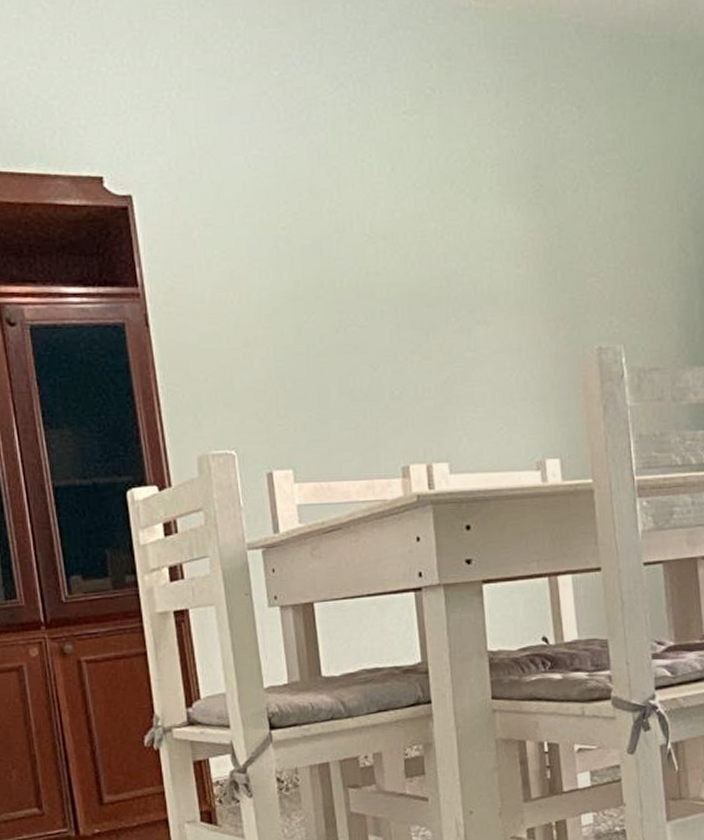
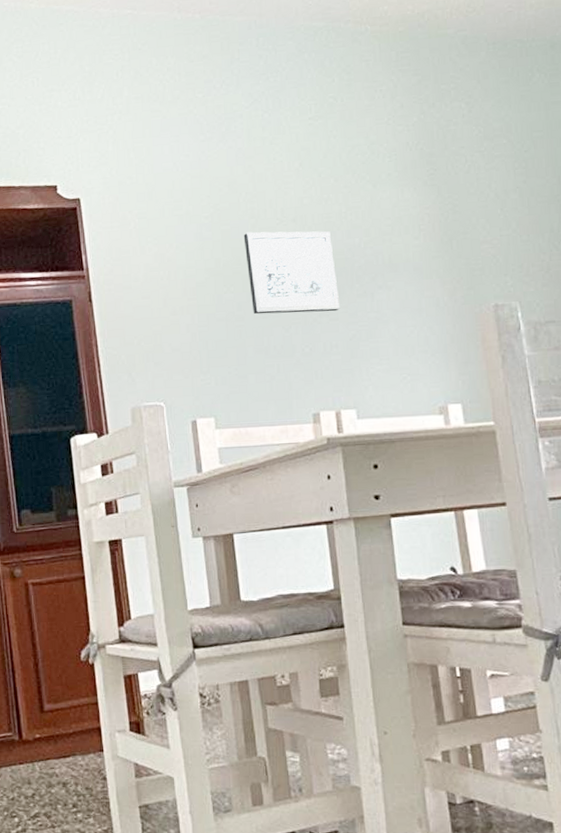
wall art: none [326,249,434,349] -> present [243,231,341,314]

